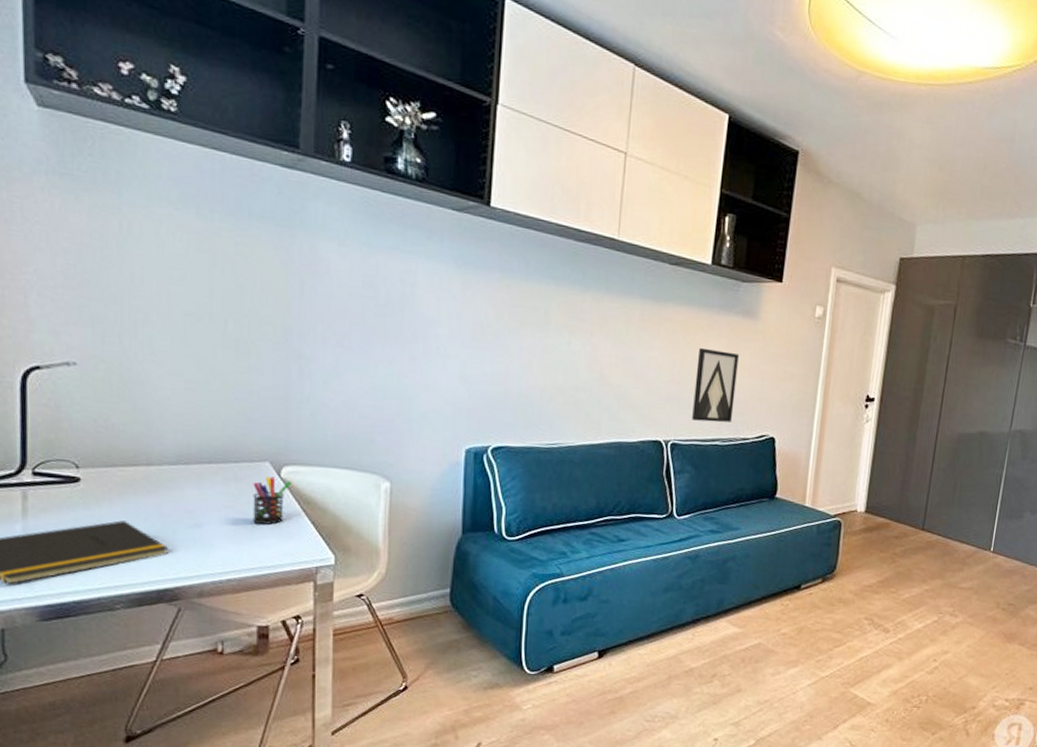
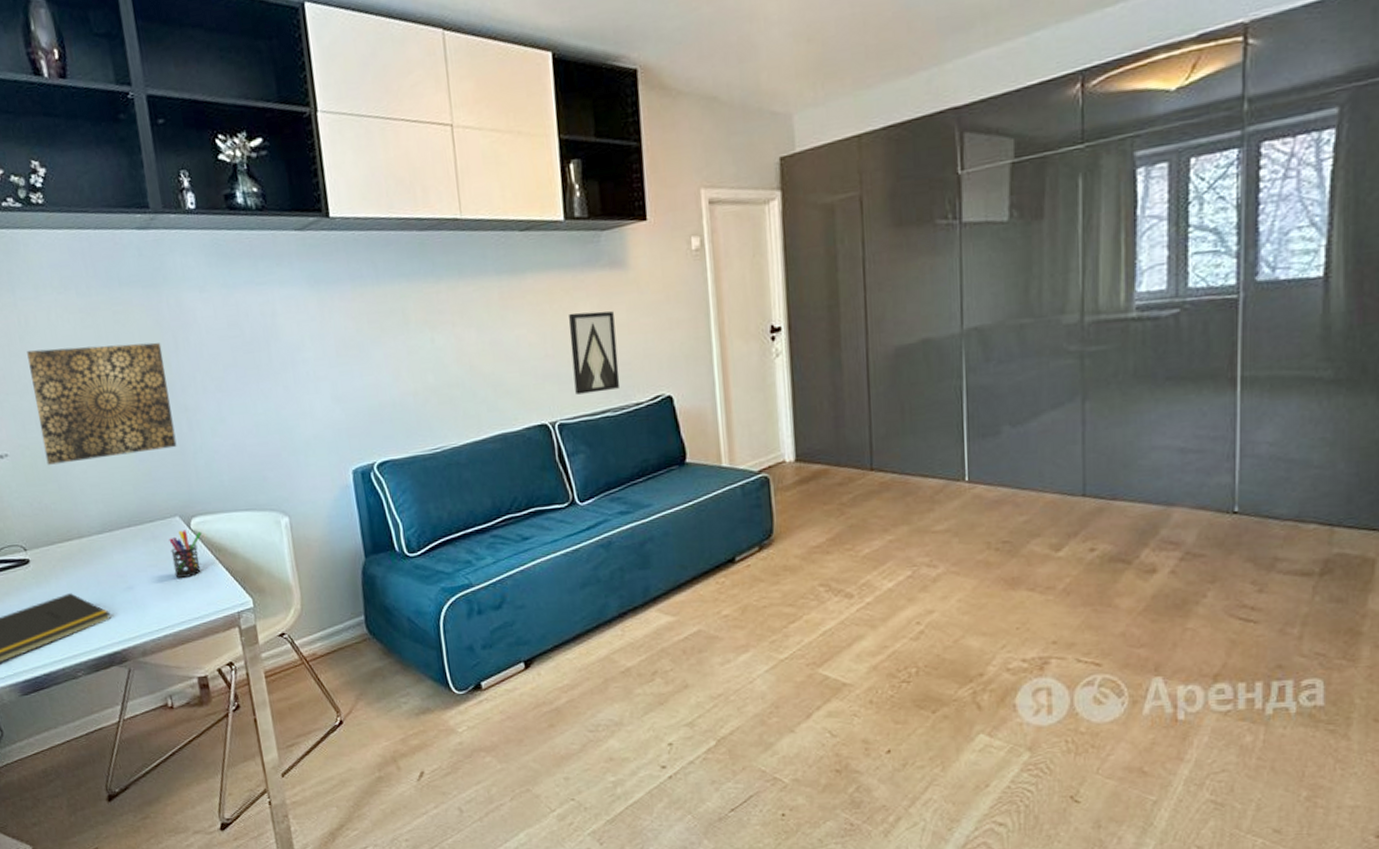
wall art: none [122,260,284,393] -> present [27,342,177,465]

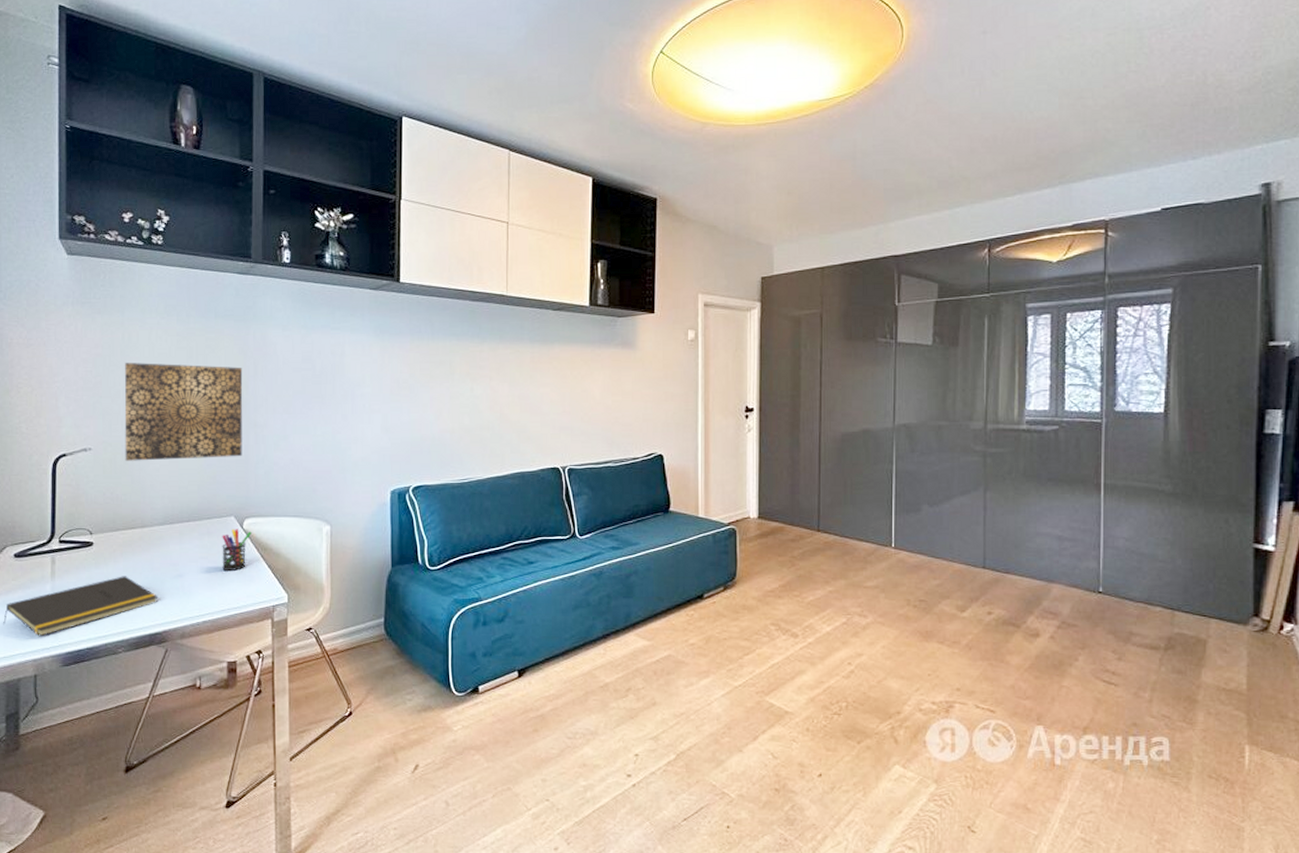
wall art: present [569,311,621,395] -> none [584,379,622,446]

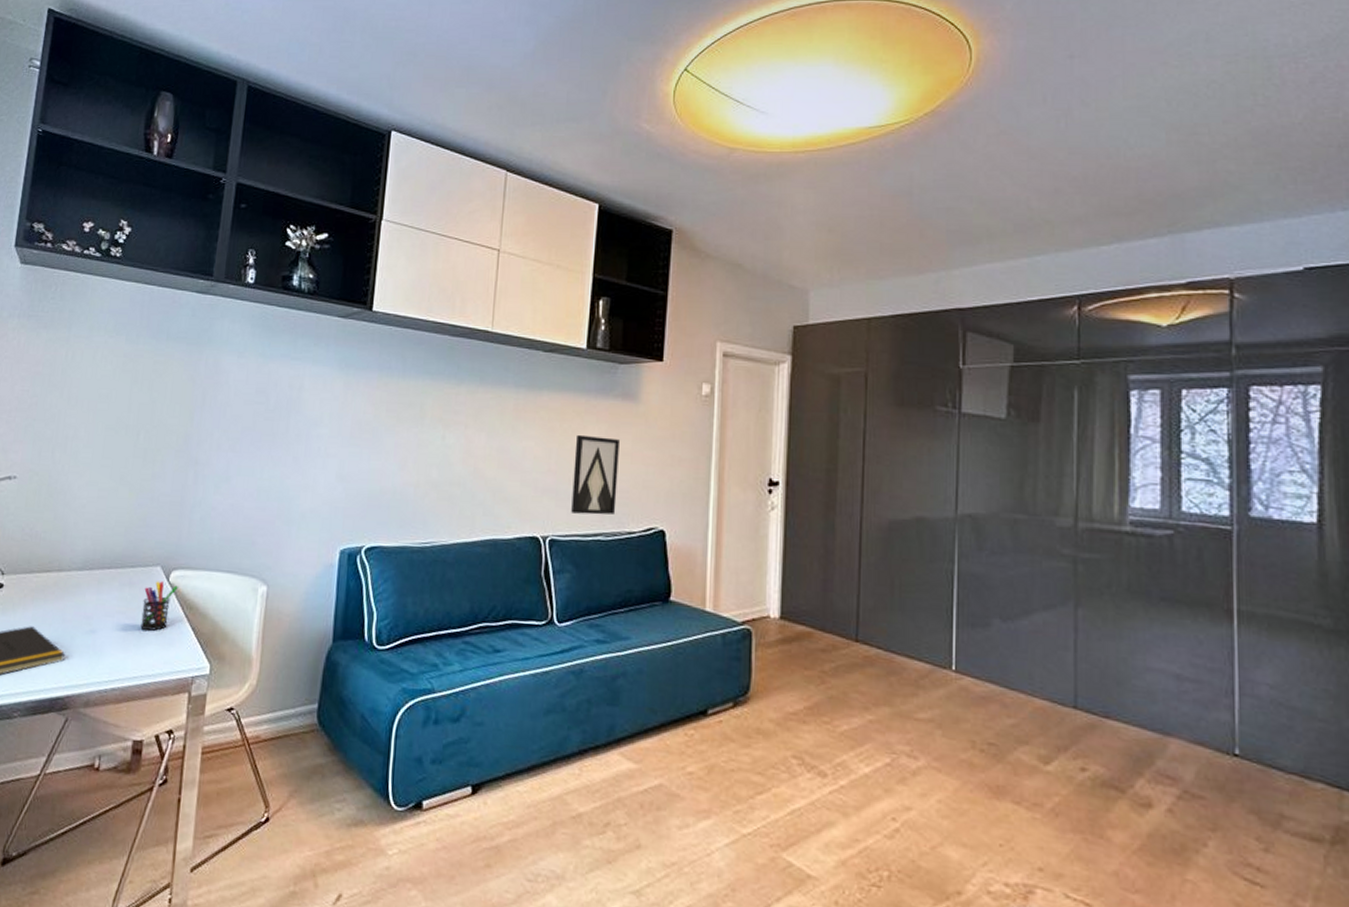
wall art: present [124,363,243,461] -> none [50,384,190,498]
wall art: none [584,379,622,446] -> present [571,434,619,515]

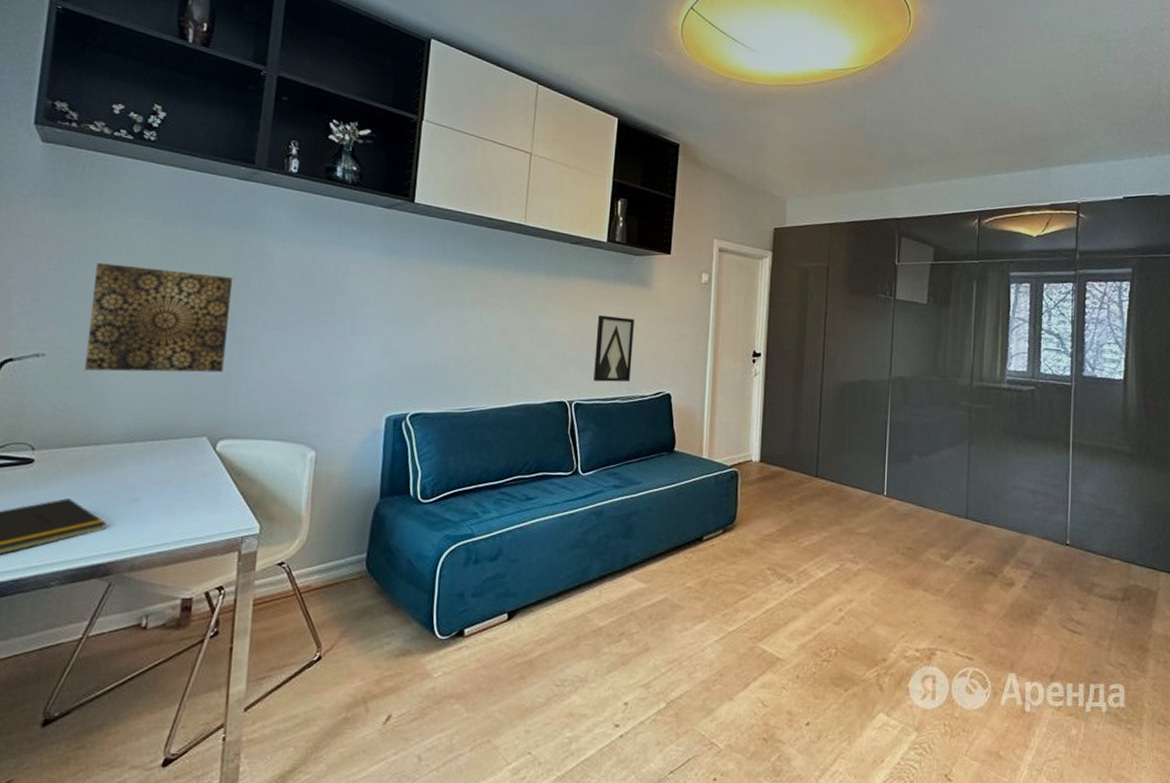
wall art: none [50,384,190,498] -> present [84,263,233,373]
pen holder: present [140,581,178,631] -> none [186,450,225,497]

